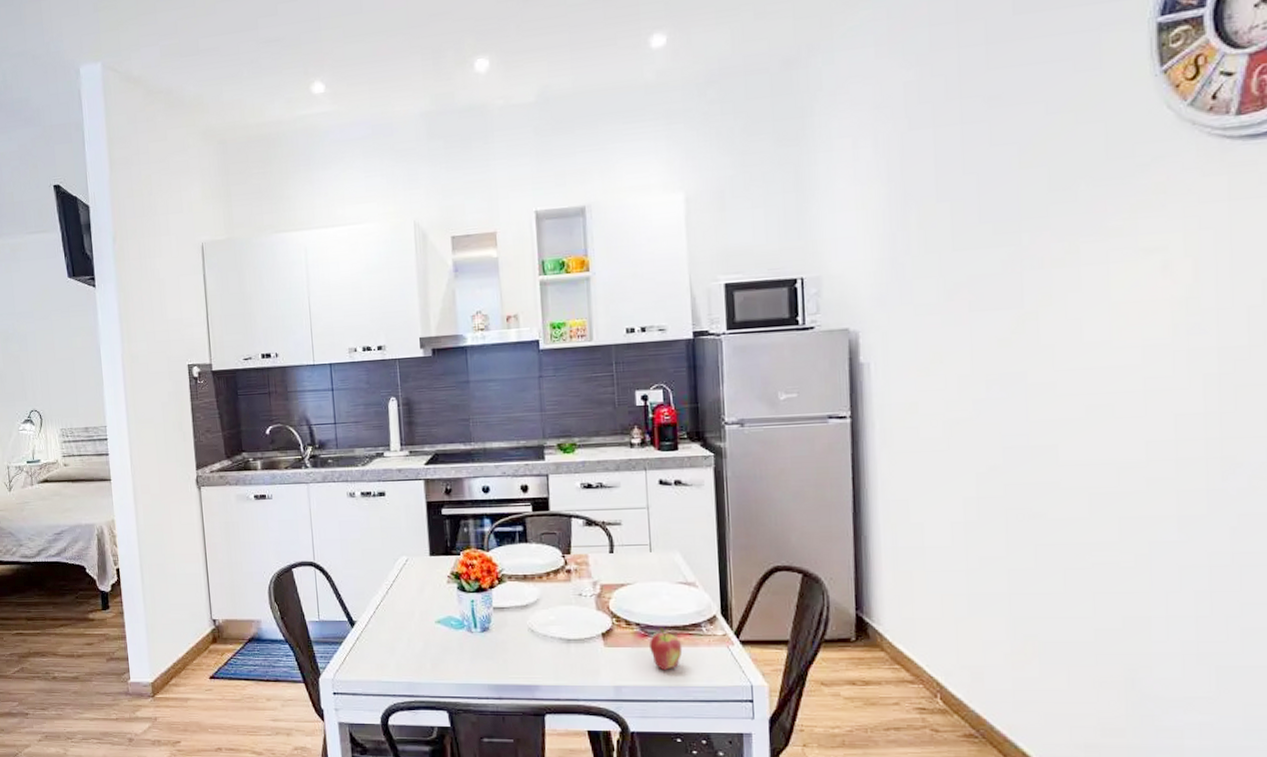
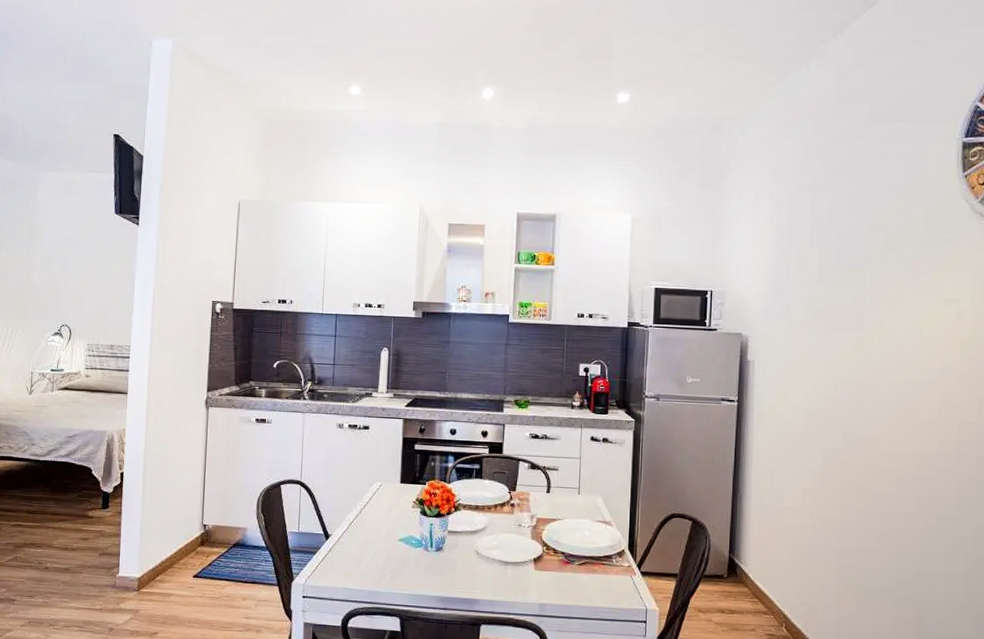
fruit: present [650,626,683,671] -> none [571,556,596,593]

